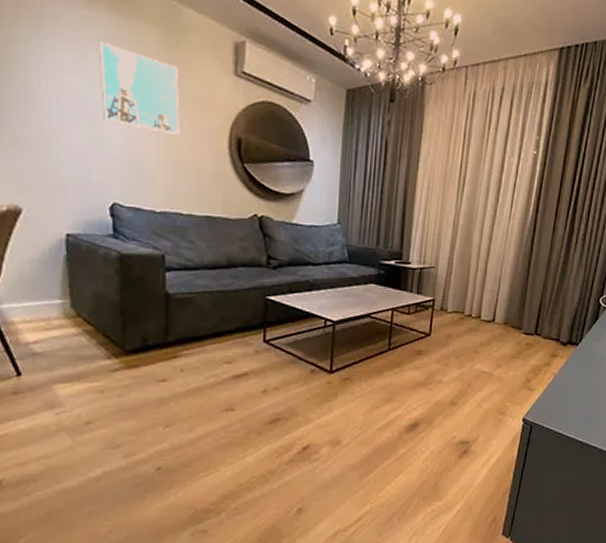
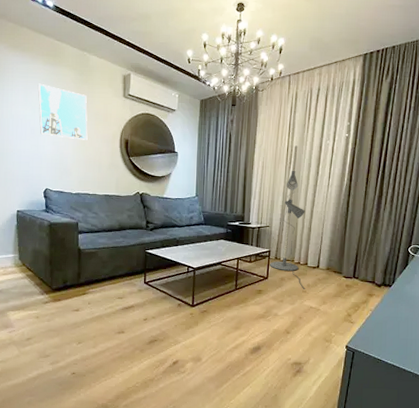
floor lamp: none [434,162,480,349] -> present [270,145,305,289]

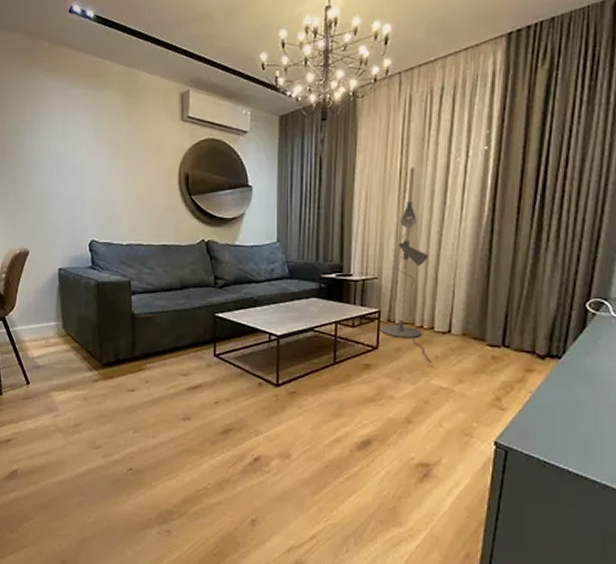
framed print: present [37,83,88,140] -> none [78,112,139,178]

